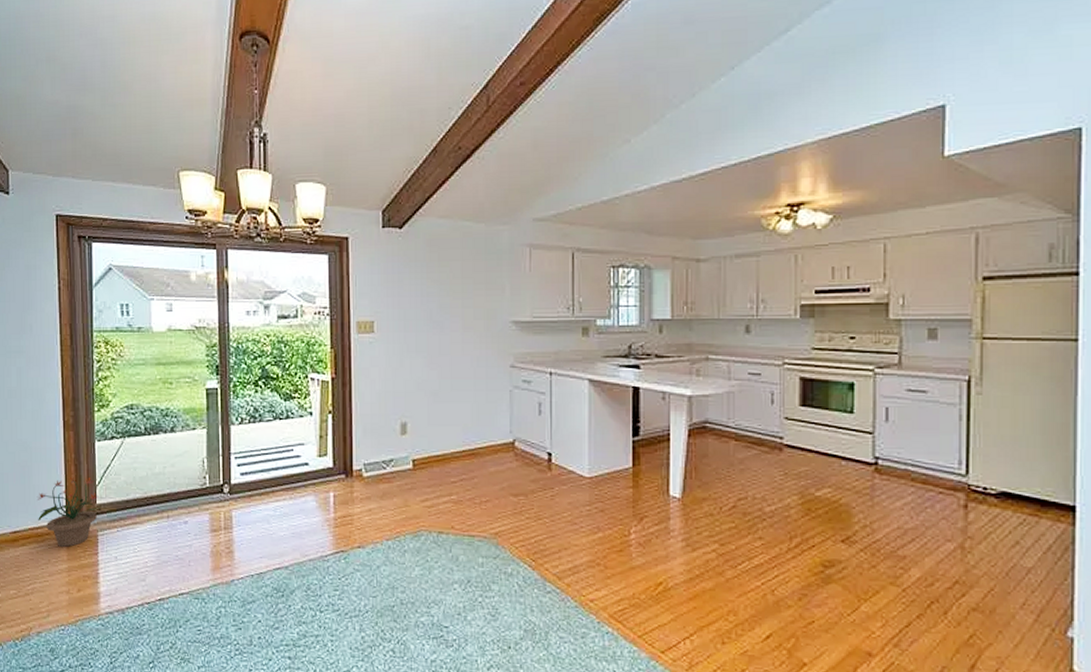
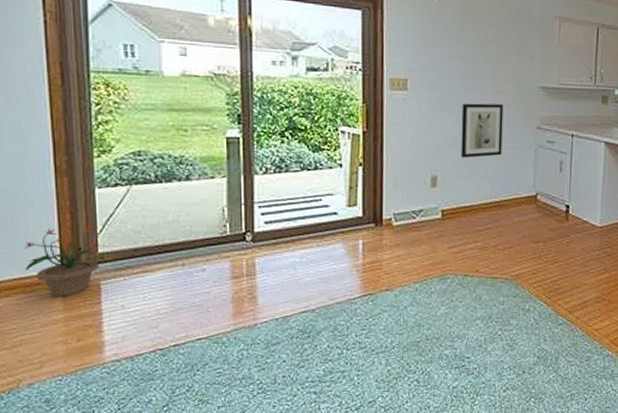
wall art: none [430,343,474,403] -> present [460,103,504,159]

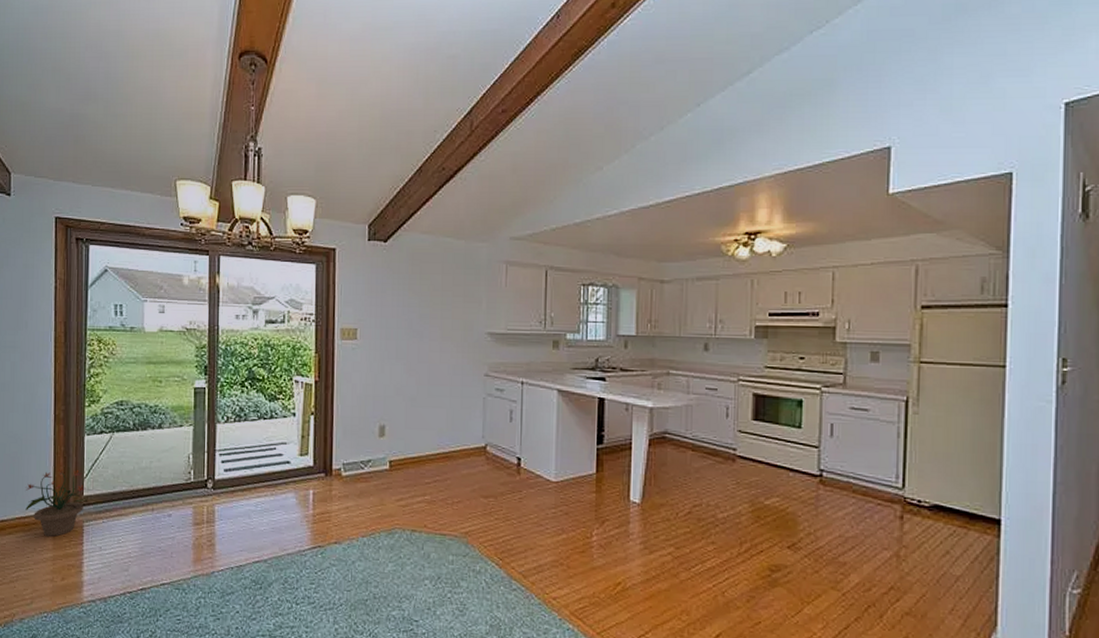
wall art: present [460,103,504,159] -> none [408,351,451,407]

